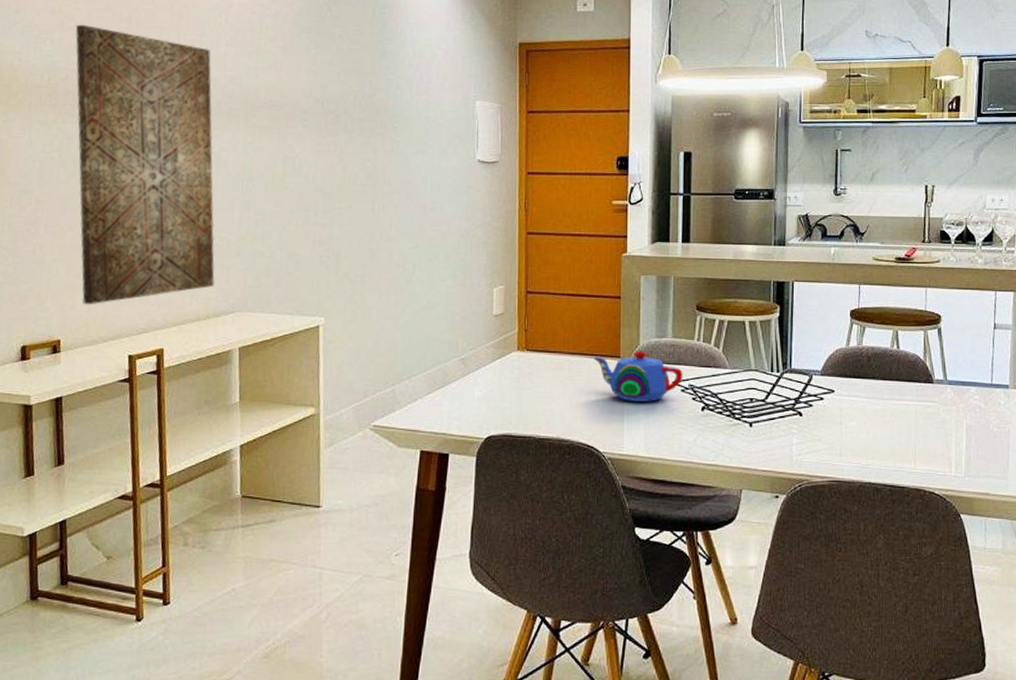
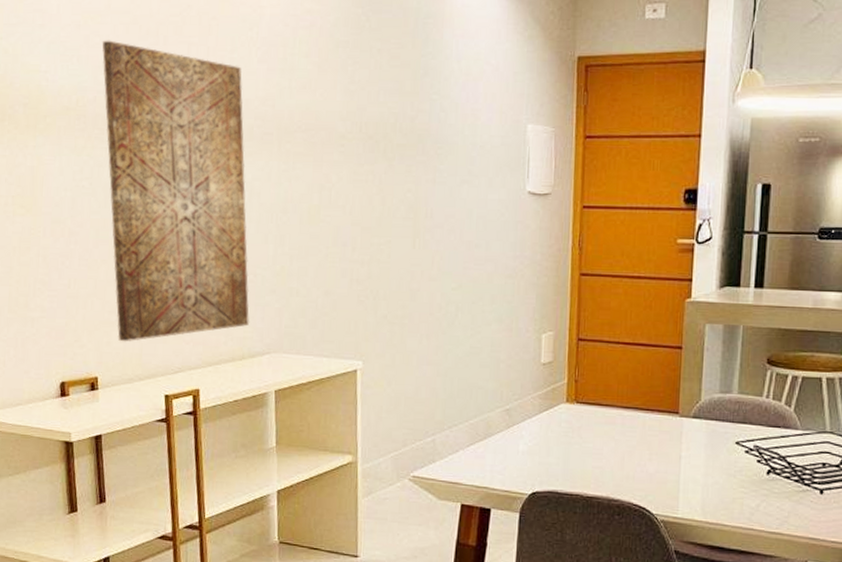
teapot: present [593,351,683,402] -> none [649,407,748,463]

